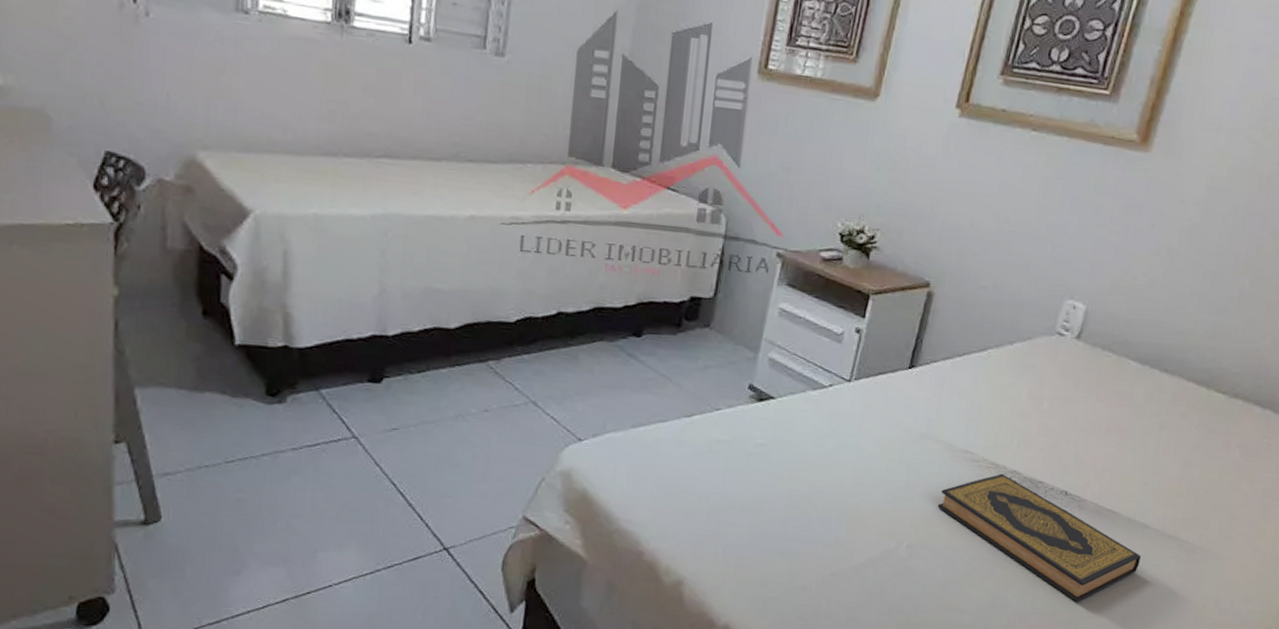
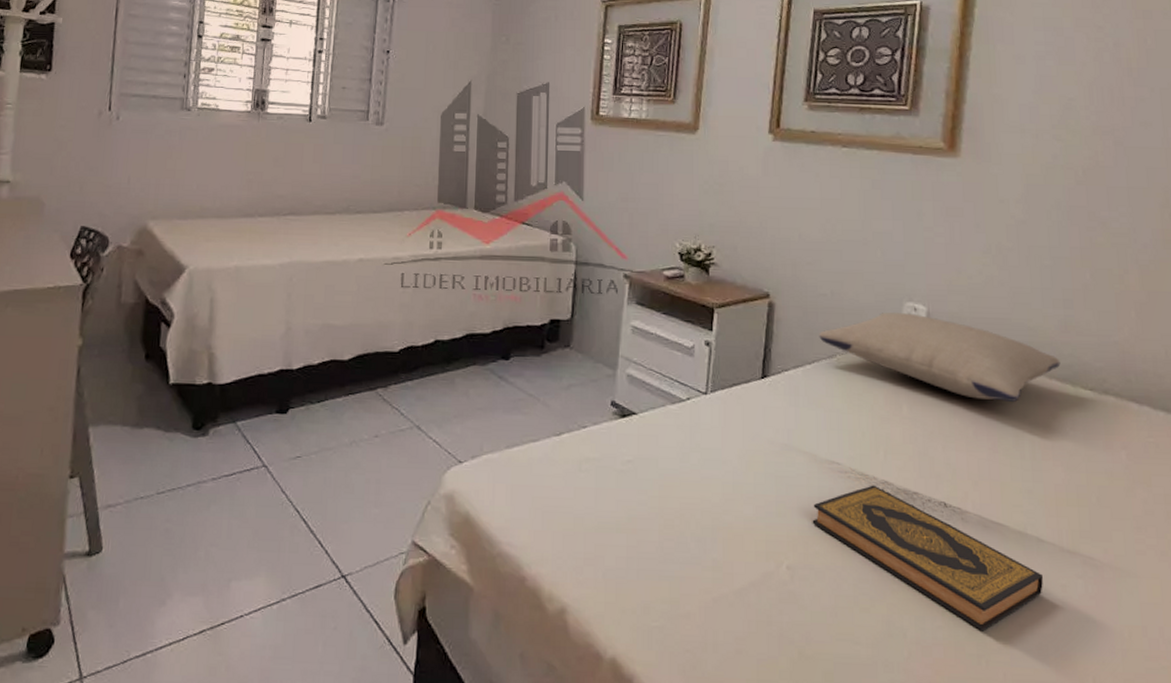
pillow: none [973,309,1202,401] -> present [819,312,1061,402]

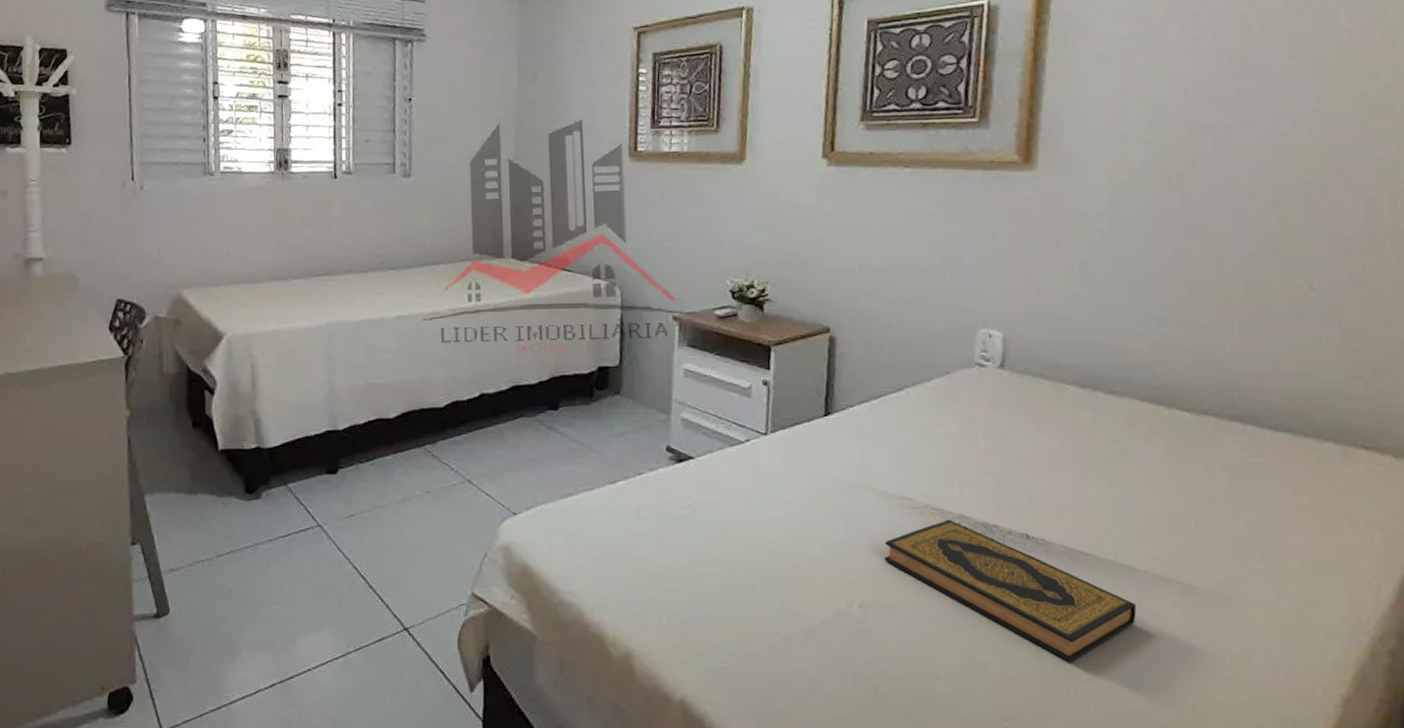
pillow: present [819,312,1061,402] -> none [885,340,1154,427]

